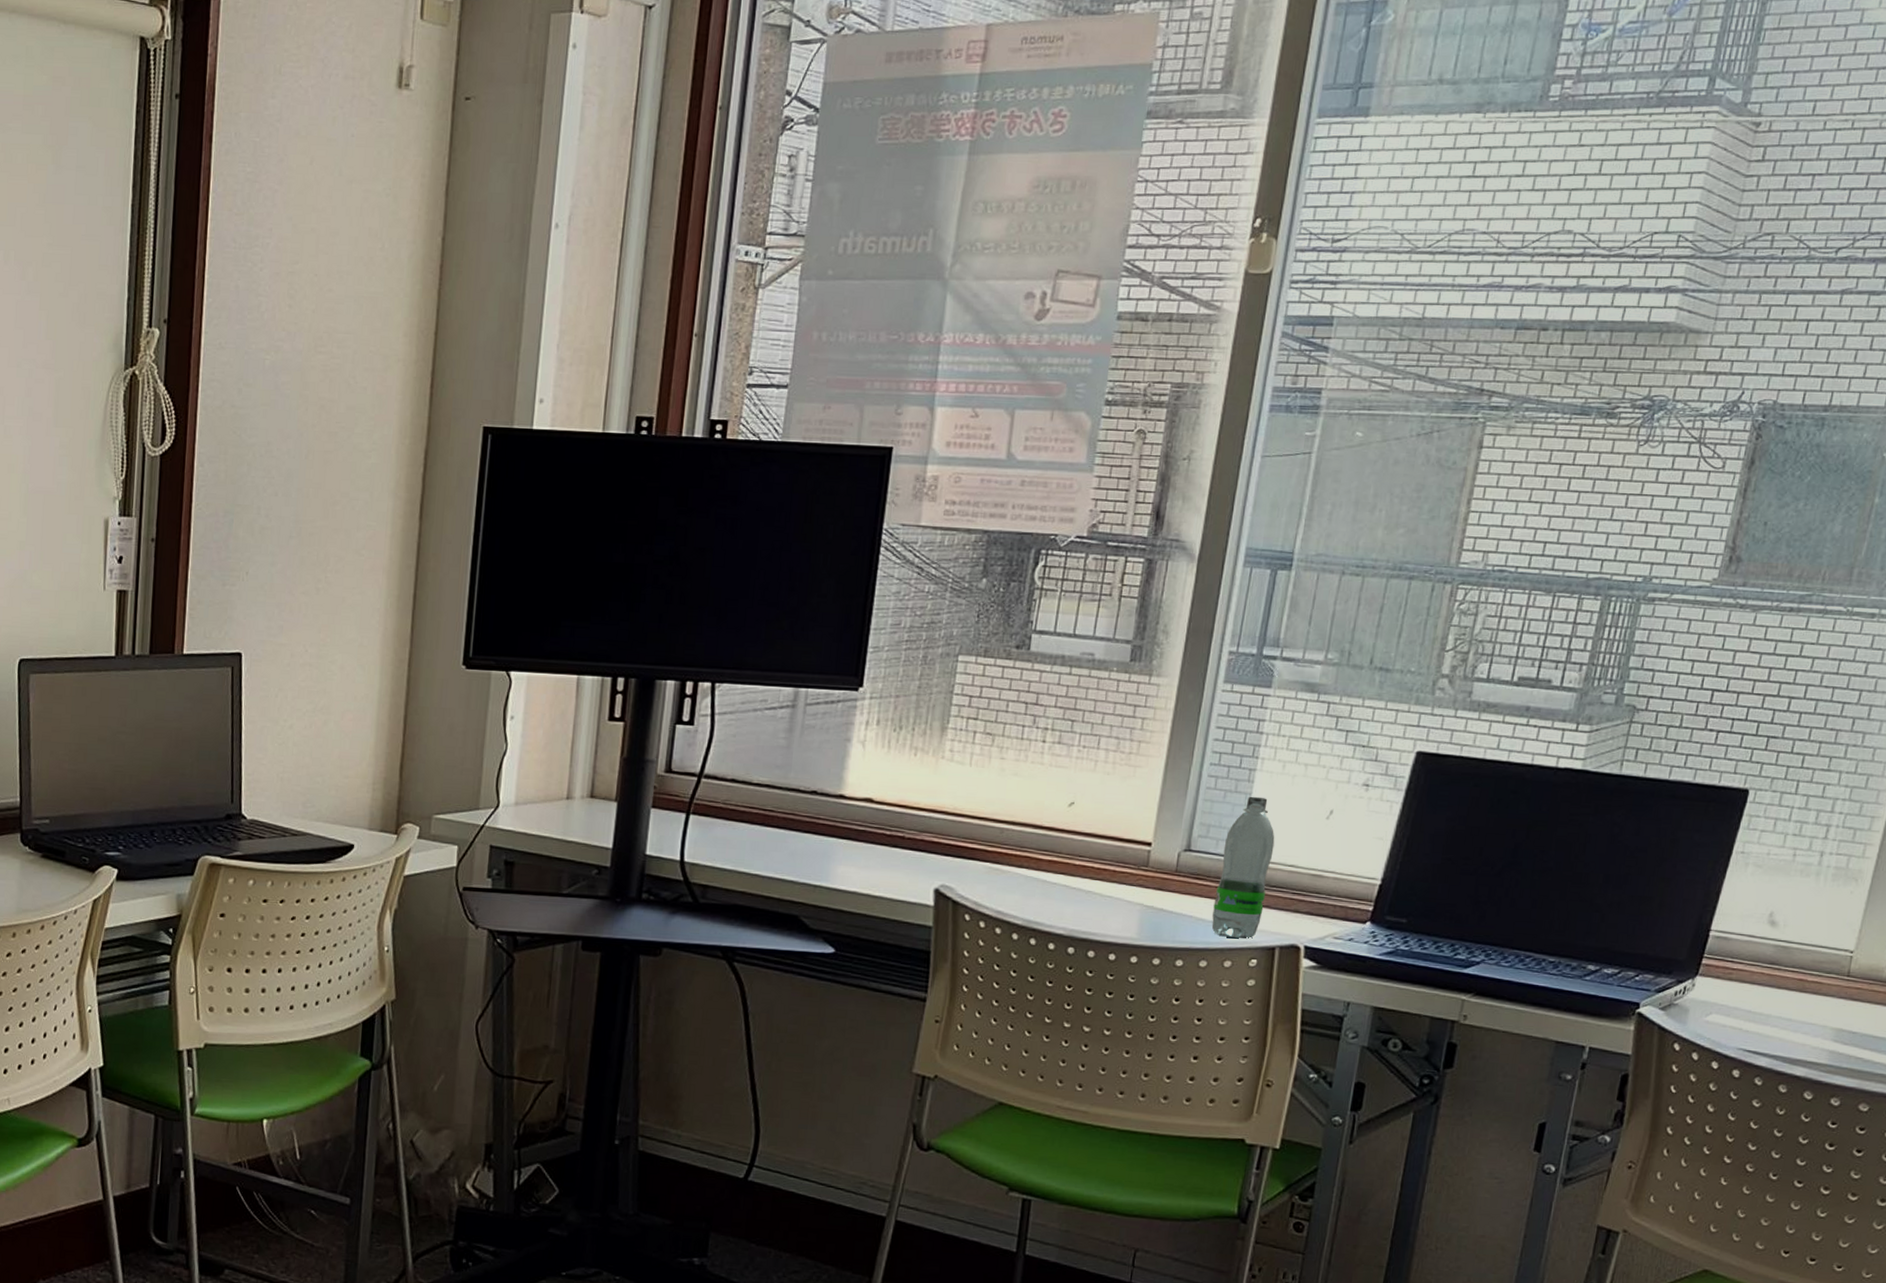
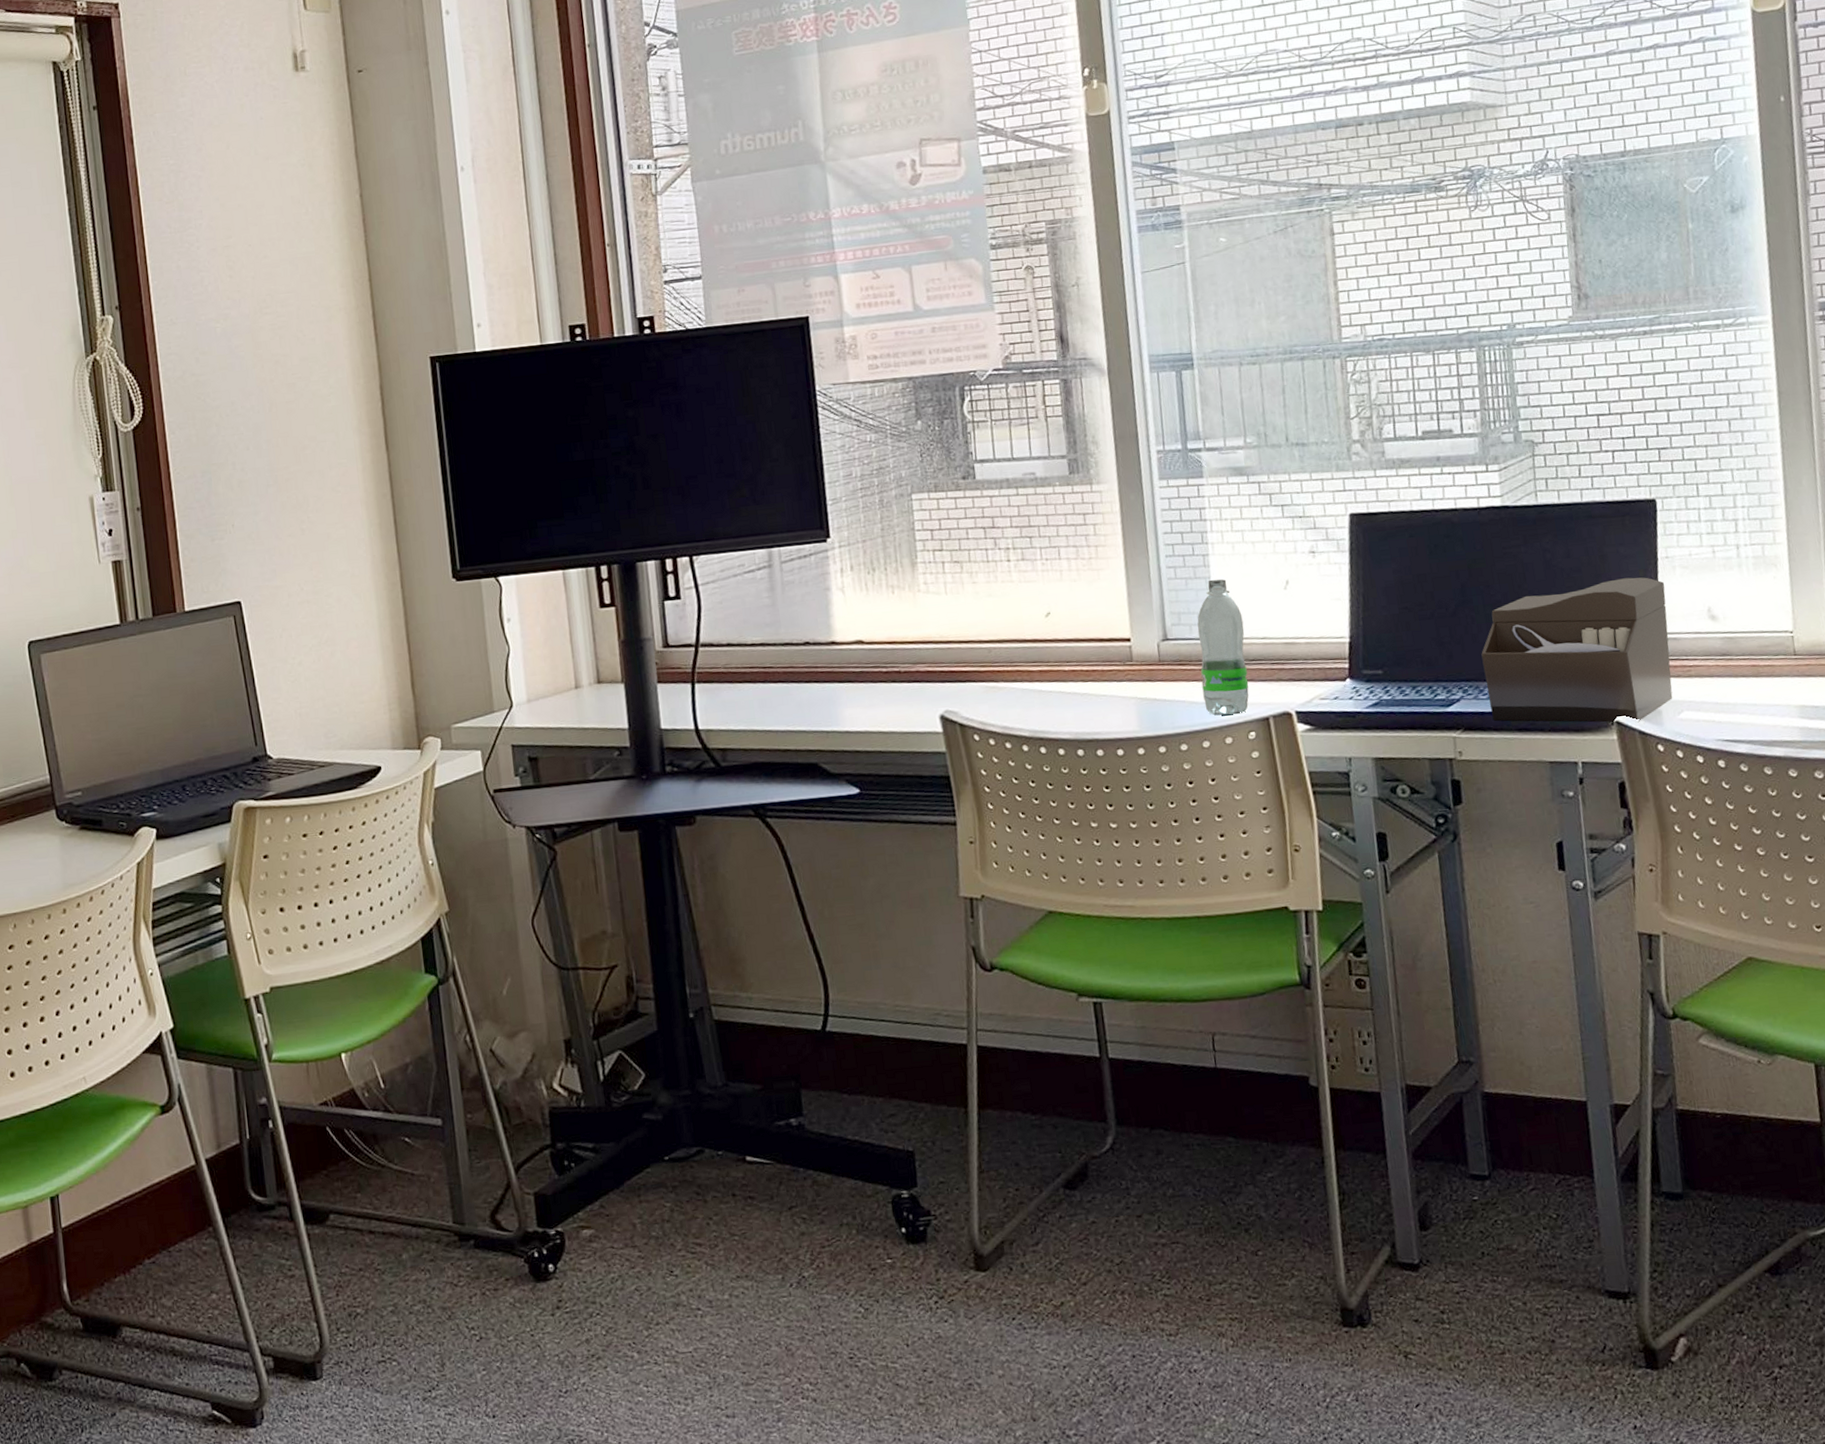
sewing box: none [1509,866,1732,1016] -> present [1481,577,1673,723]

